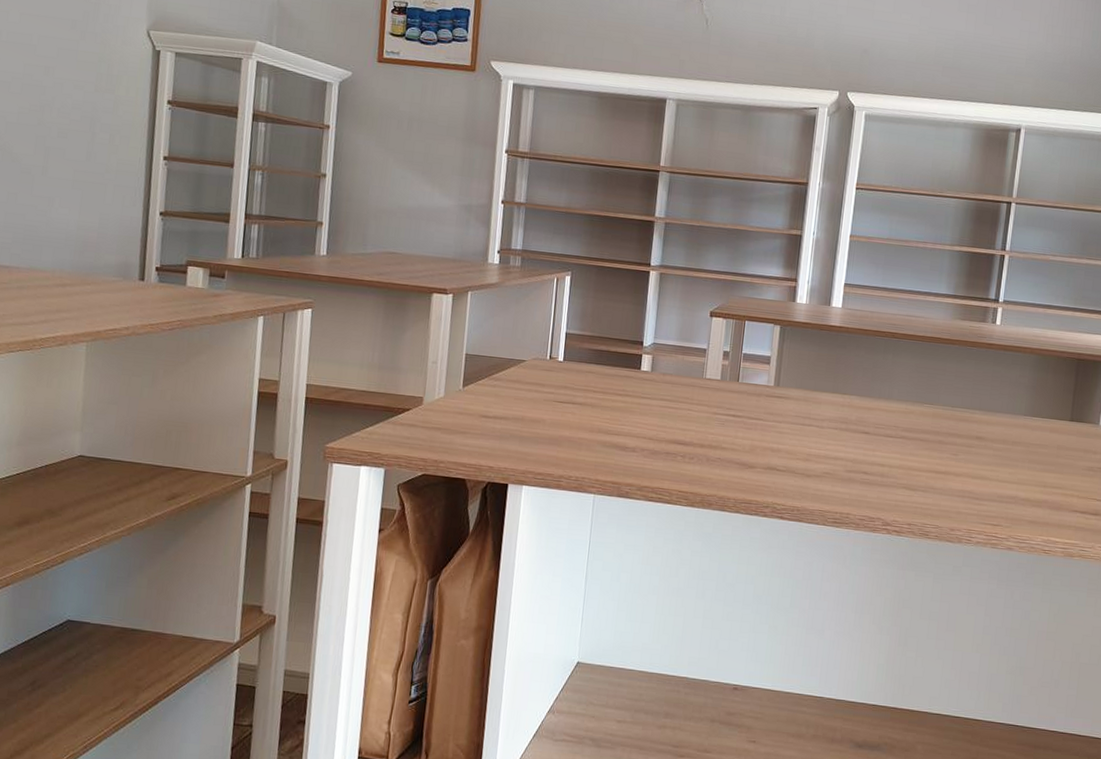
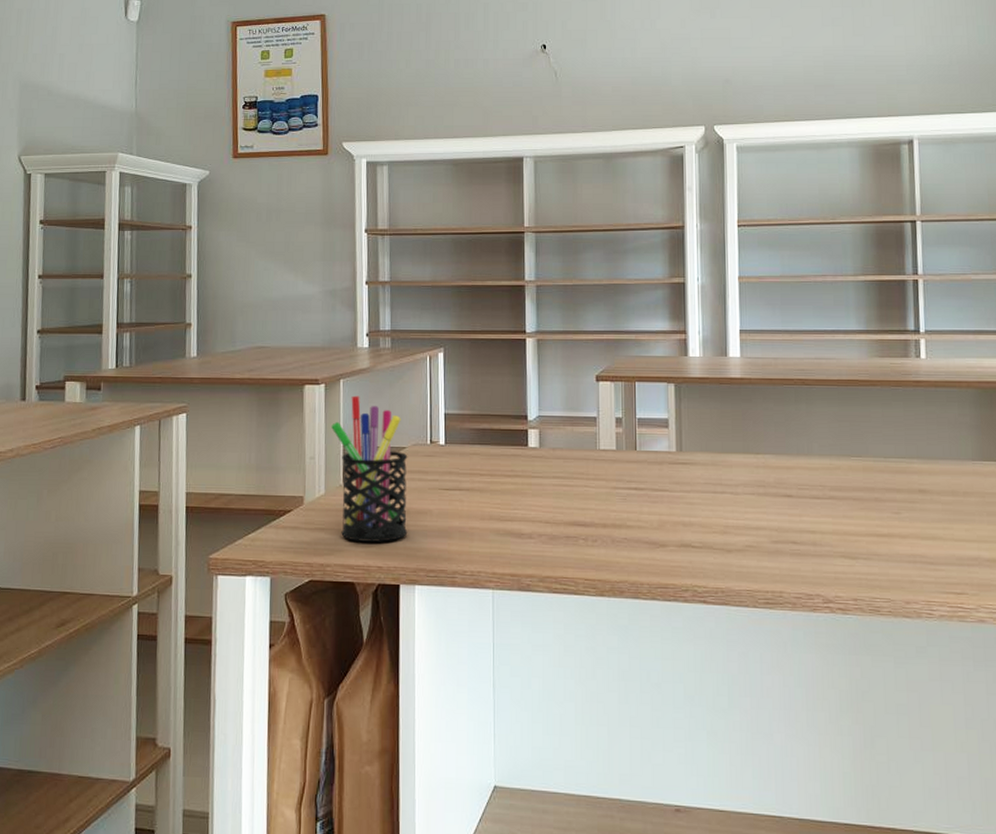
pen holder: none [456,308,527,445] -> present [331,395,408,542]

